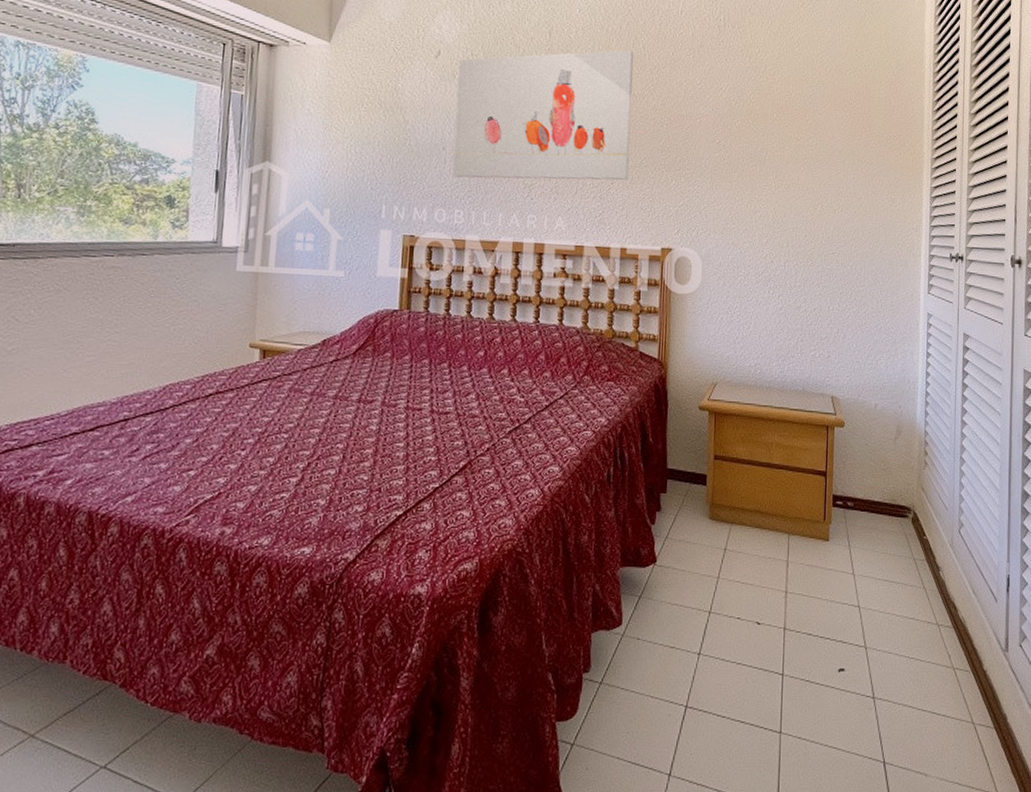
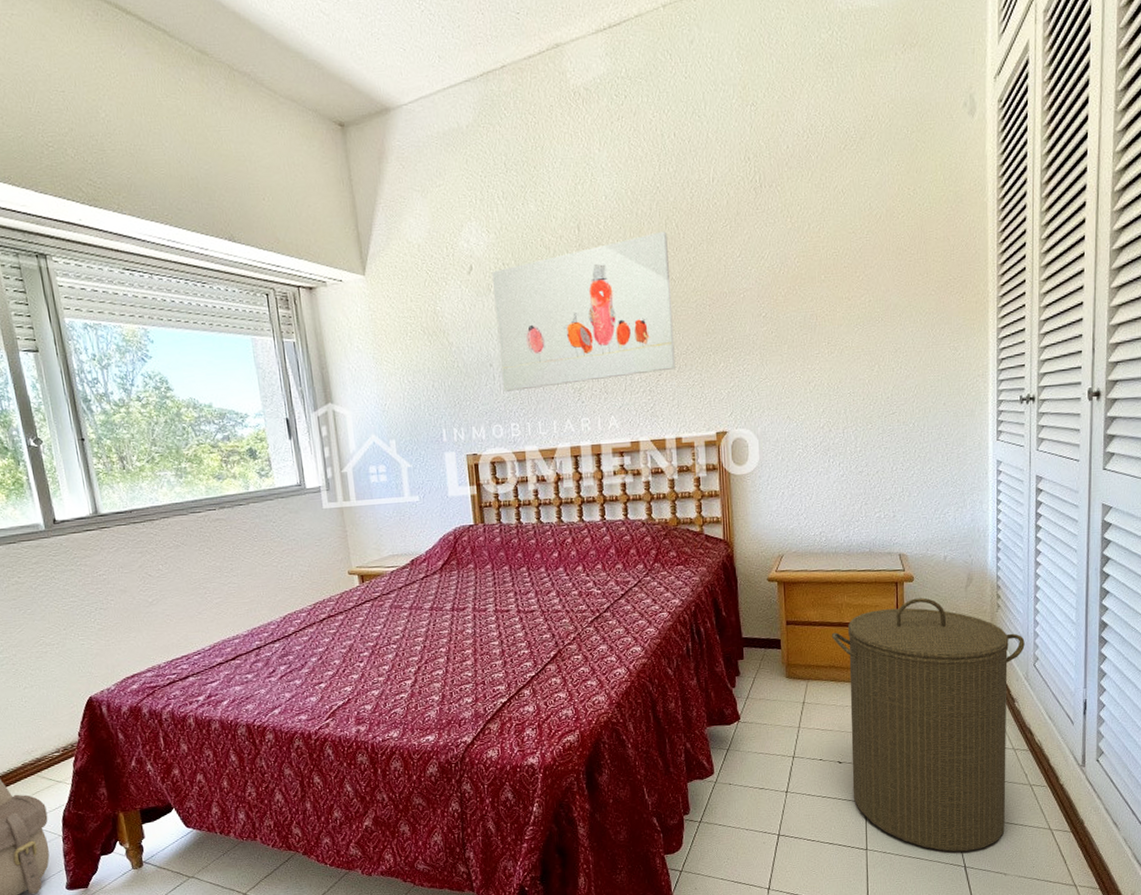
laundry hamper: none [760,445,950,743] -> present [832,597,1025,852]

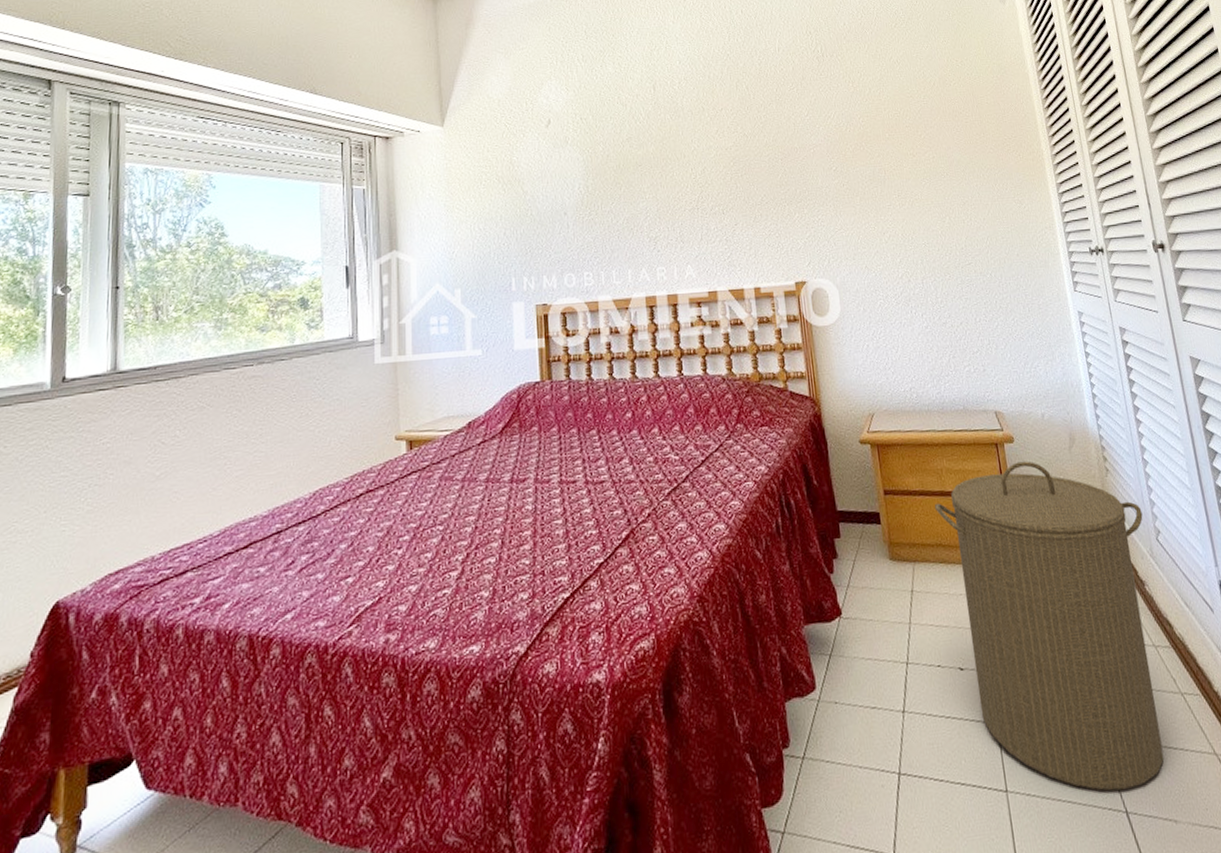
wall art: present [491,231,676,392] -> none [569,92,751,240]

